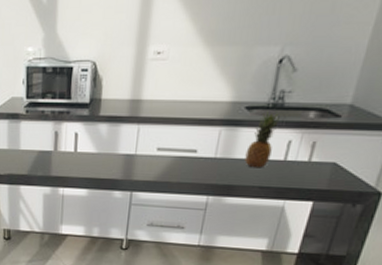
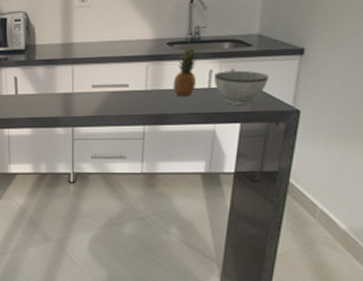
bowl: none [291,143,353,182] -> present [214,70,268,105]

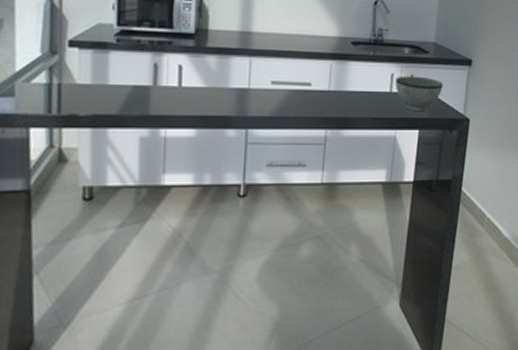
fruit: present [173,45,198,97] -> none [356,47,381,100]

